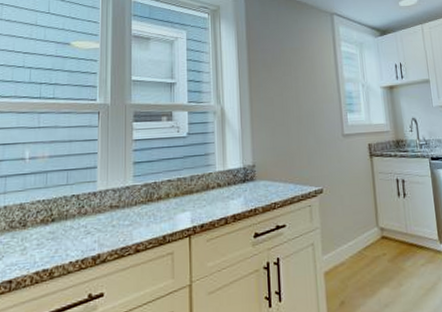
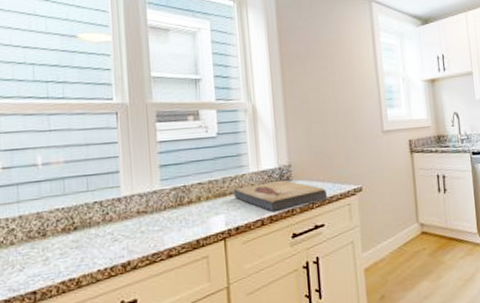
fish fossil: none [200,179,289,211] -> present [233,180,328,212]

